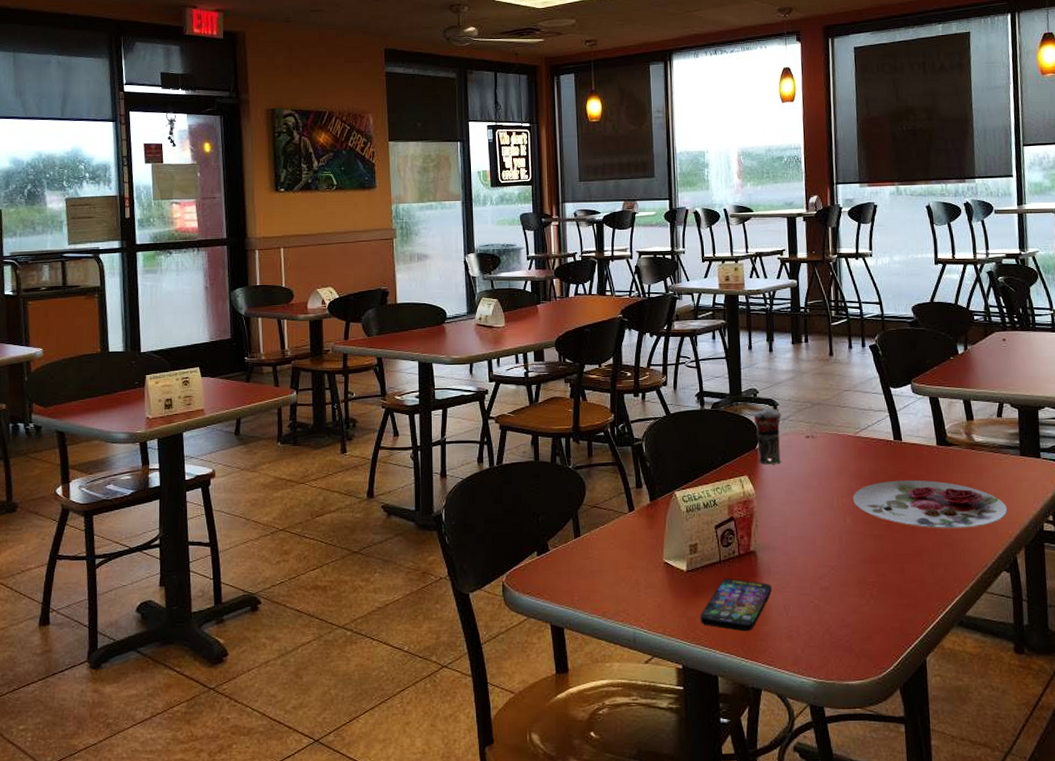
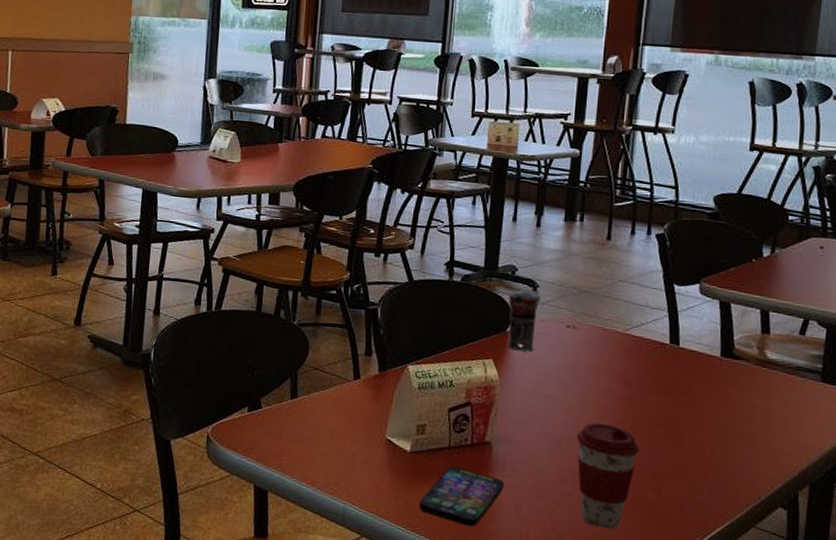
coffee cup: none [827,519,882,614] -> present [576,422,640,529]
plate: present [853,479,1008,529] -> none [612,387,796,454]

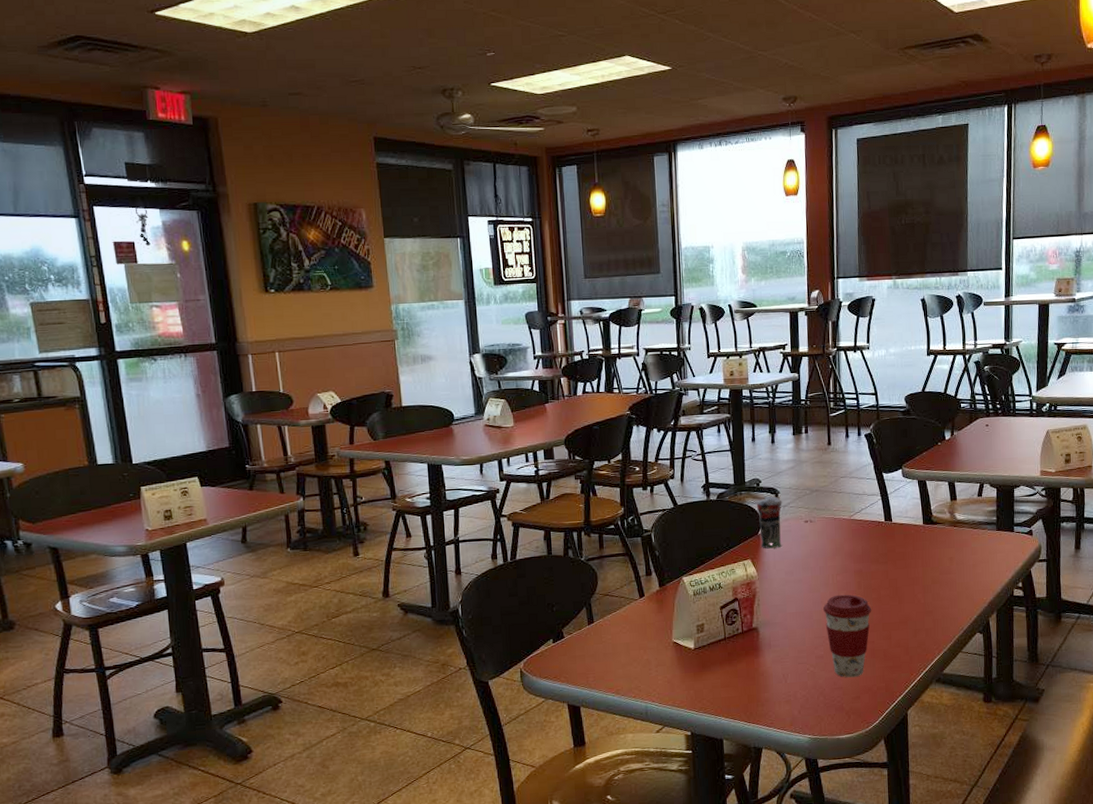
smartphone: present [418,466,504,527] -> none [706,653,772,699]

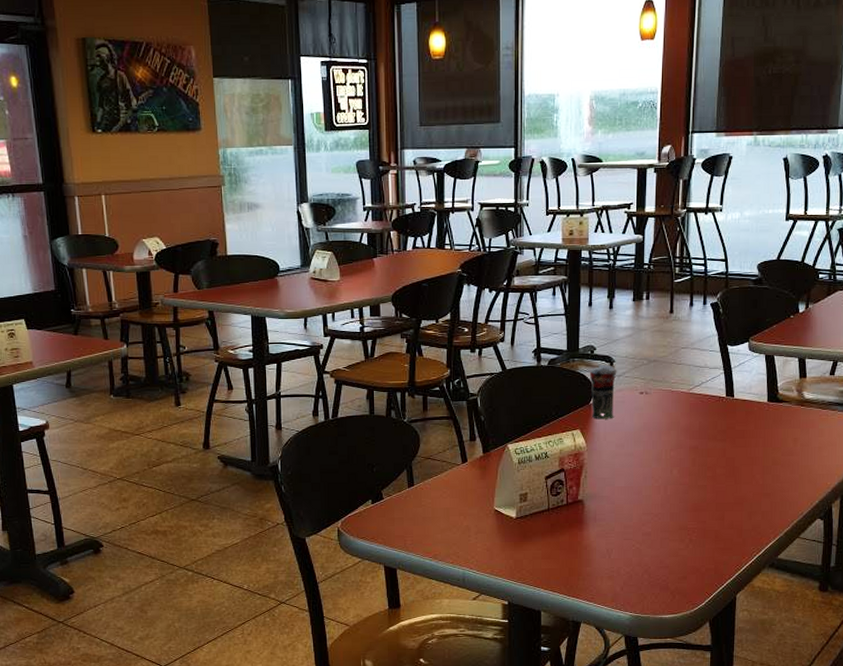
coffee cup: present [822,594,872,678] -> none [653,471,706,557]

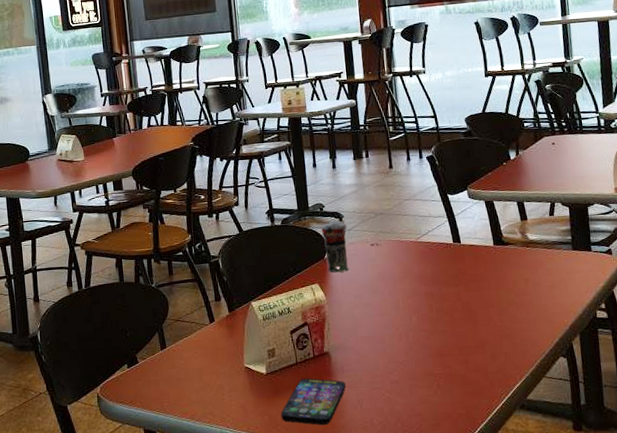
smartphone: none [527,525,596,572] -> present [280,378,346,426]

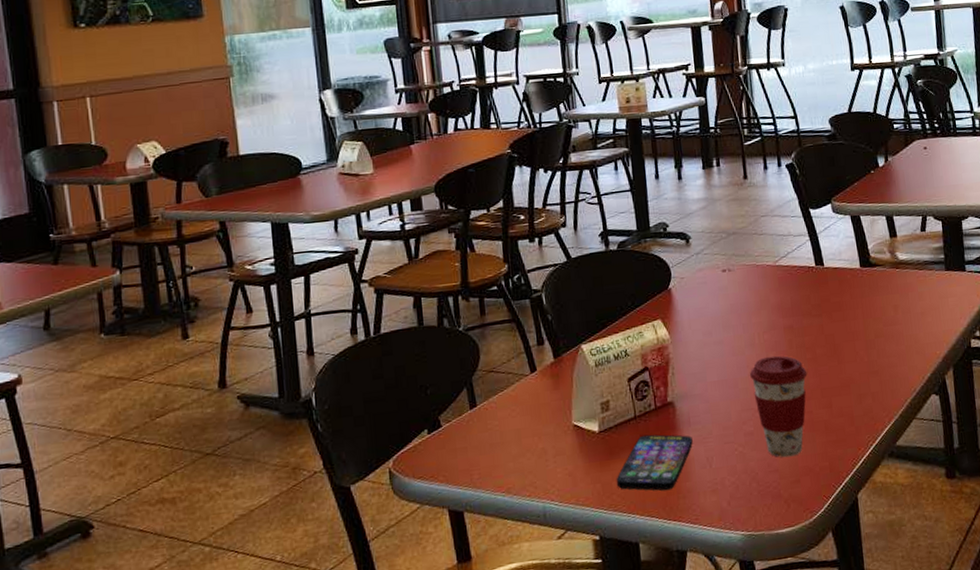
beverage cup: present [321,220,349,273] -> none [664,242,697,306]
coffee cup: none [394,317,446,404] -> present [749,355,807,458]

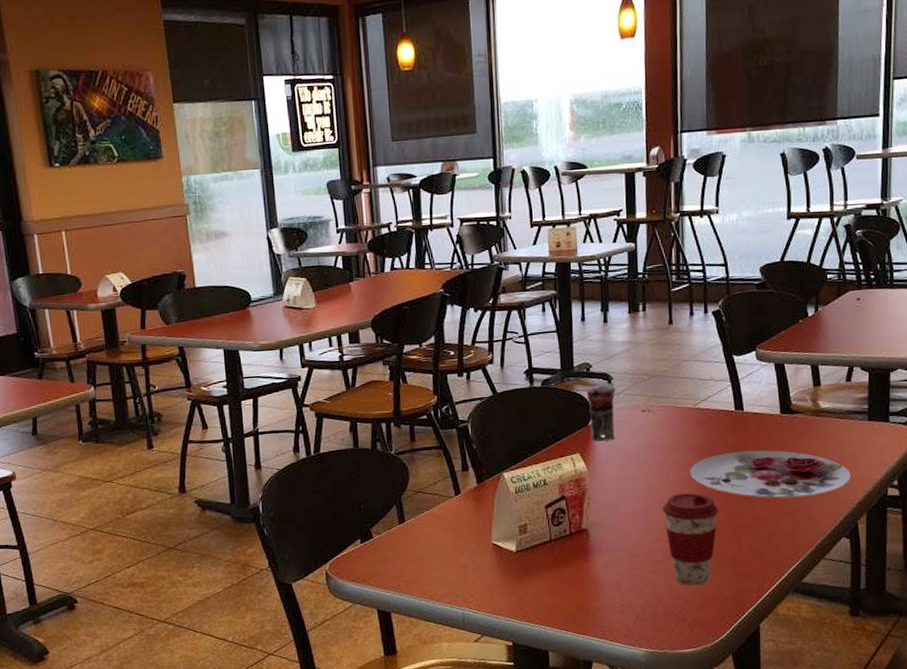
smartphone: present [616,434,693,491] -> none [530,556,604,608]
beverage cup: none [664,242,697,306] -> present [586,382,616,442]
plate: none [775,305,935,358] -> present [690,450,852,499]

